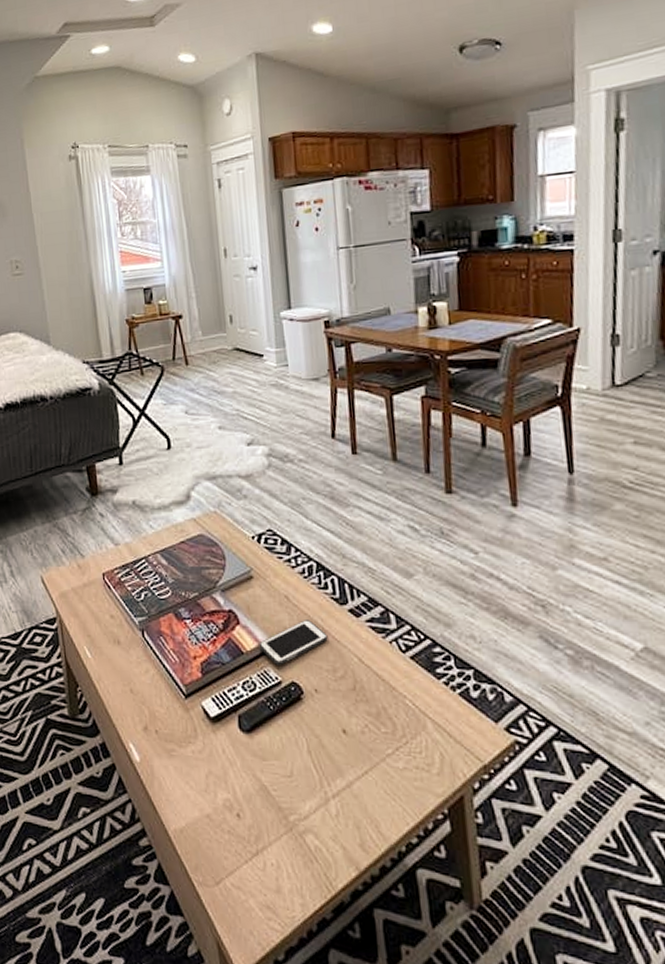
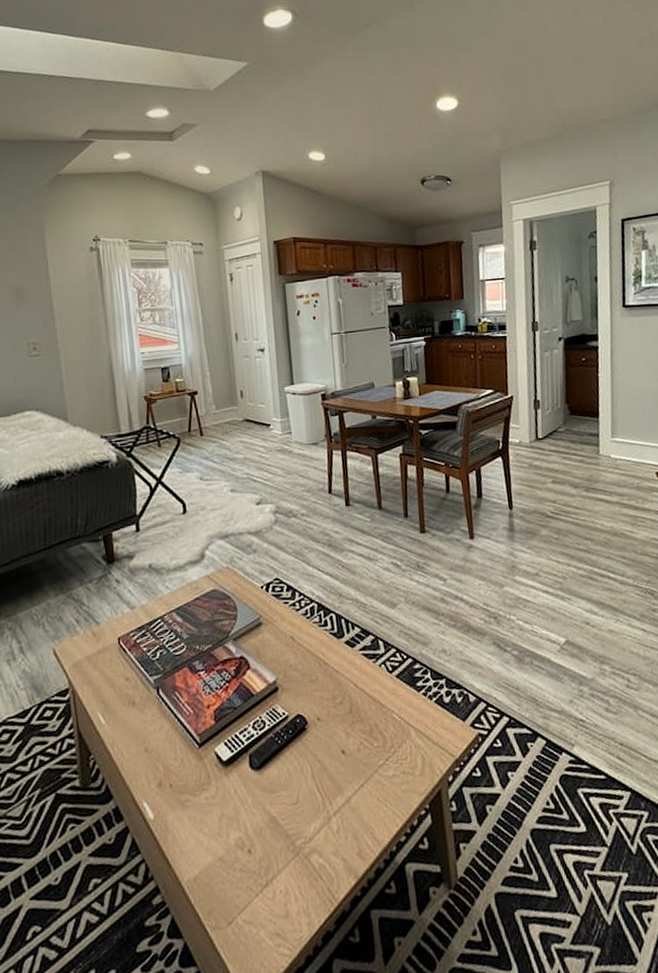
cell phone: present [259,620,328,665] -> none [267,655,328,701]

